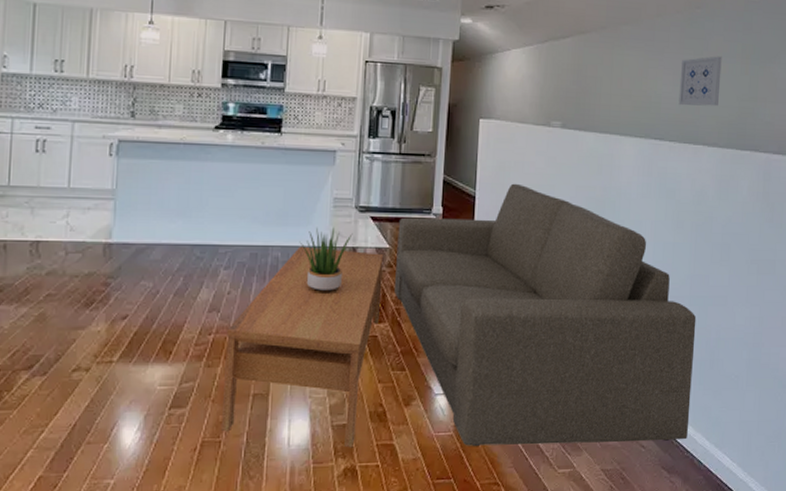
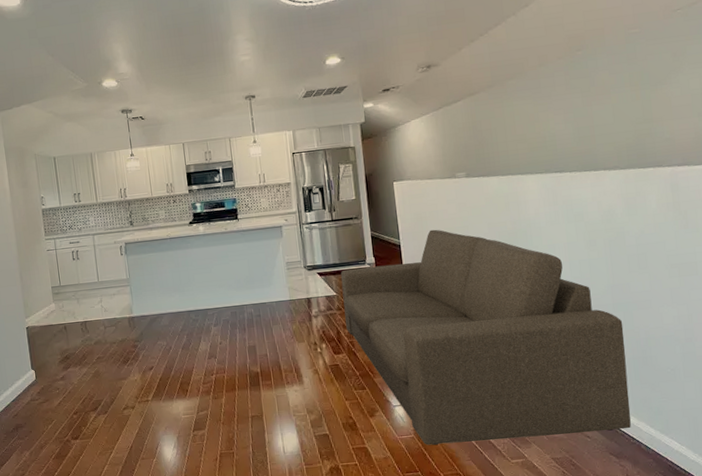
coffee table: present [222,246,384,448] -> none [224,300,338,452]
potted plant: present [299,226,353,292] -> none [266,284,306,335]
wall art: present [678,56,722,107] -> none [570,88,614,139]

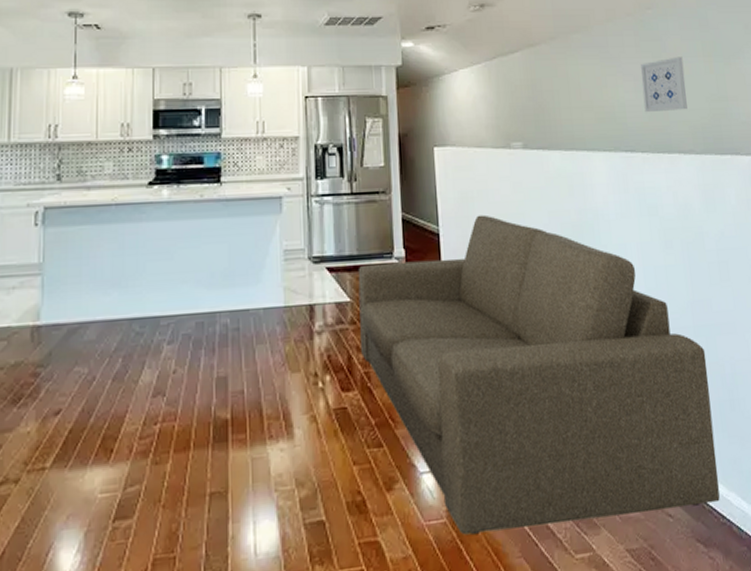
wall art: none [570,88,614,139] -> present [640,56,688,113]

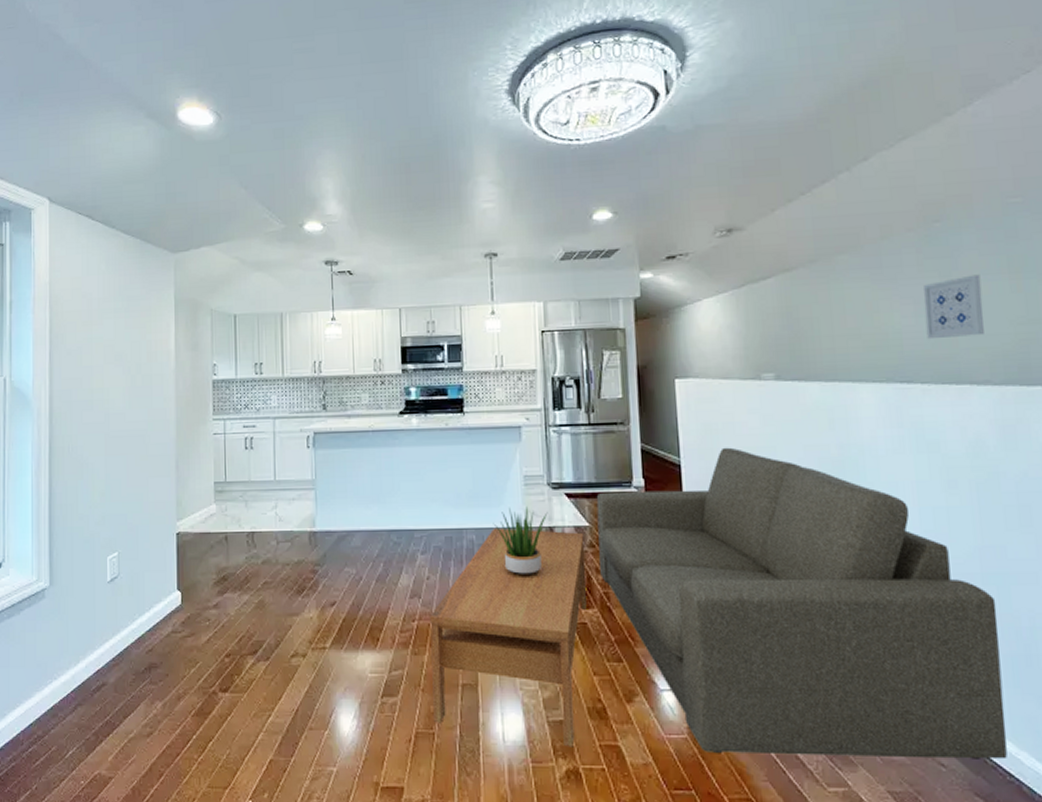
coffee table: none [175,308,347,551] -> present [430,527,587,747]
potted plant: none [249,282,309,361] -> present [493,505,548,576]

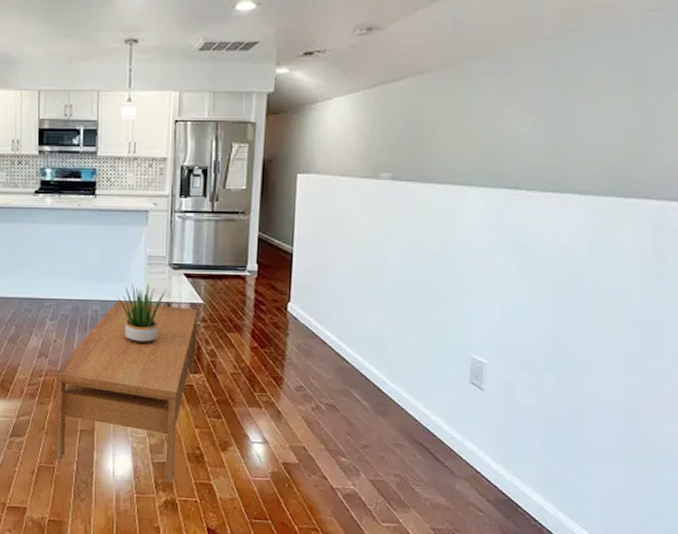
sofa: present [596,447,1008,760] -> none [210,240,554,509]
wall art: present [923,274,985,340] -> none [541,88,605,149]

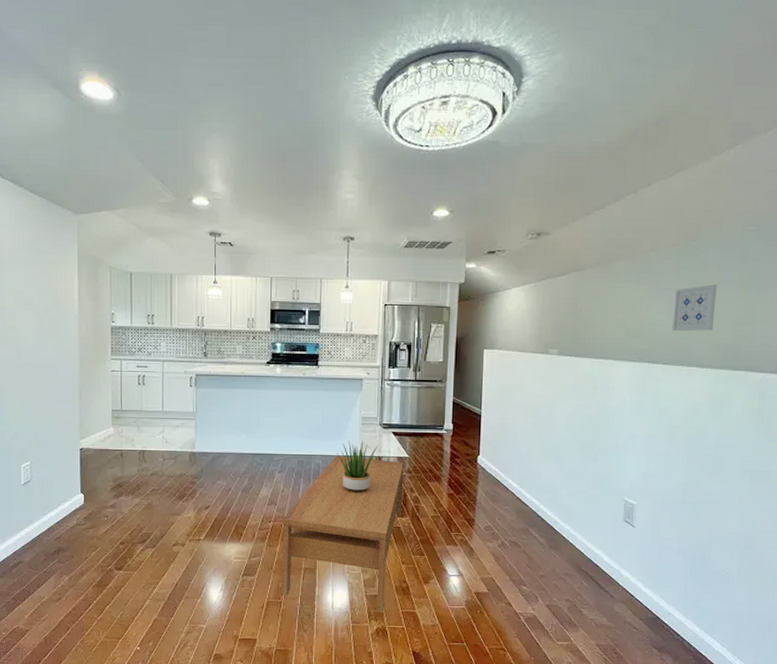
wall art: none [541,88,605,149] -> present [672,284,717,332]

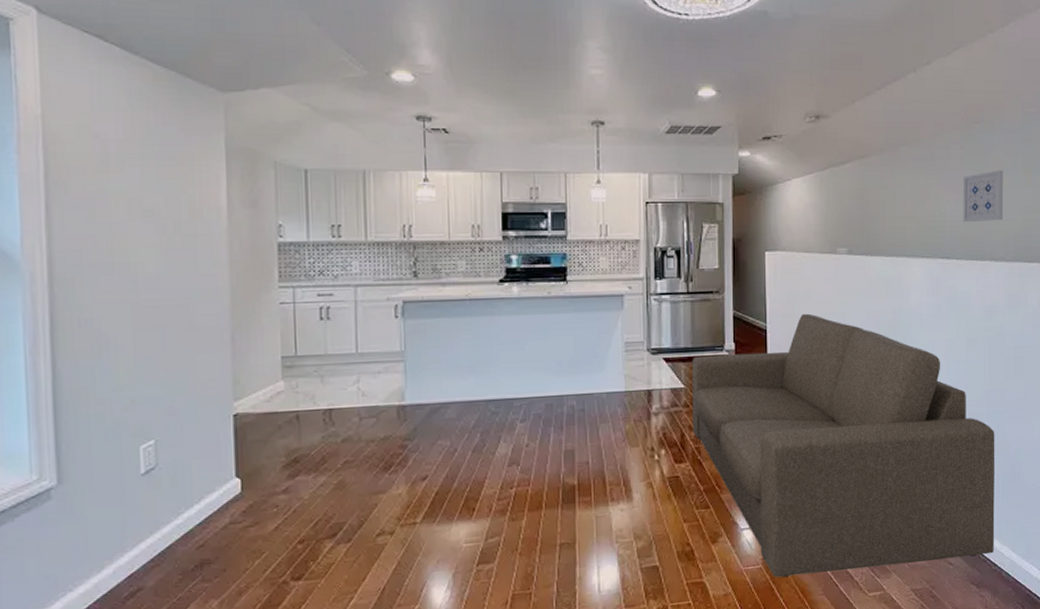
coffee table: present [282,455,404,613] -> none [528,392,680,589]
potted plant: present [335,439,378,492] -> none [594,370,647,437]
sofa: none [414,403,688,625] -> present [692,313,995,578]

